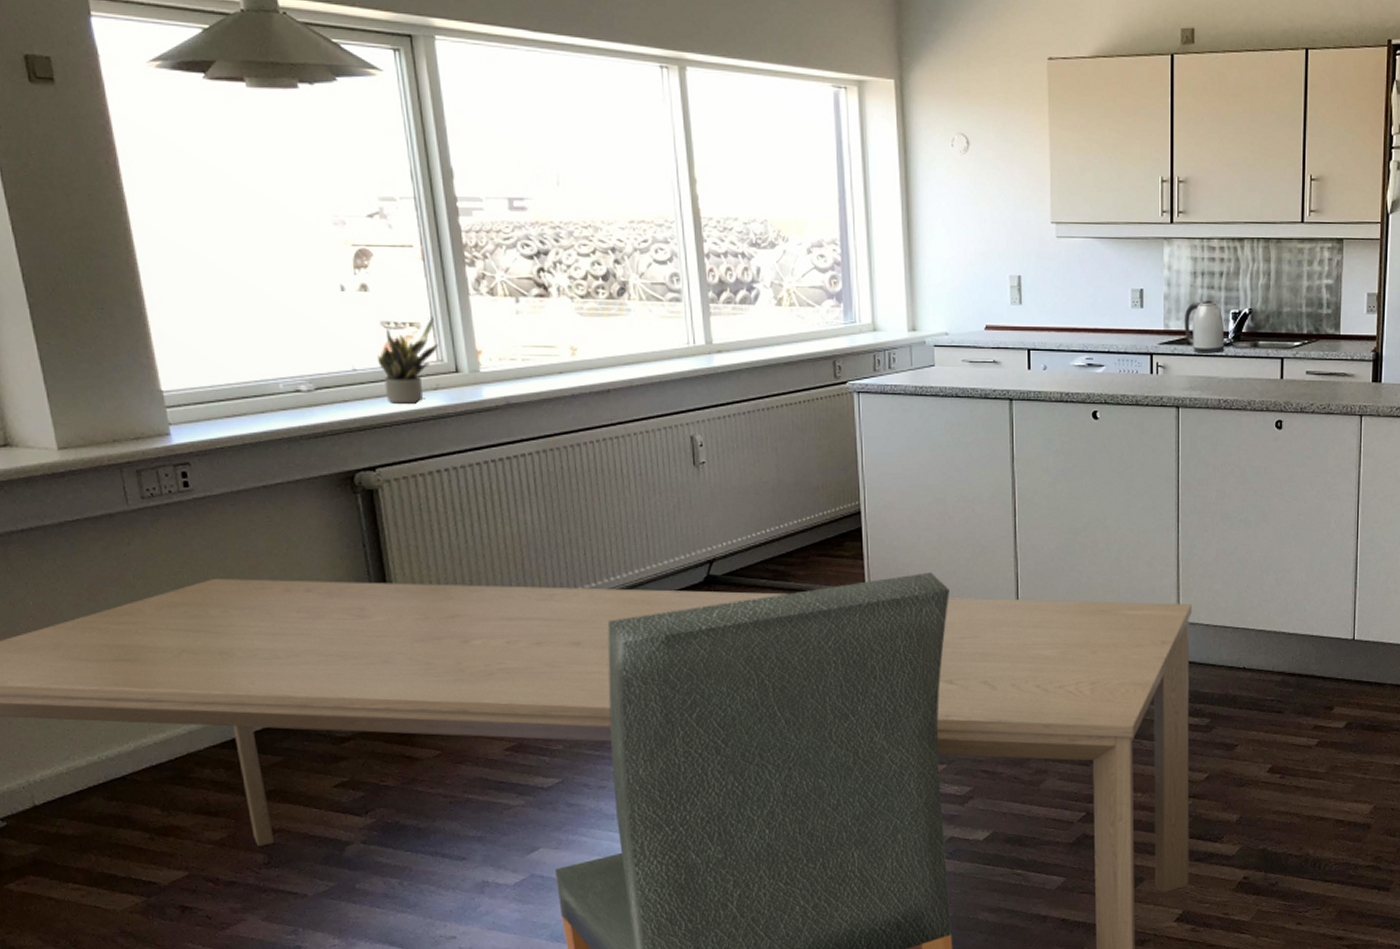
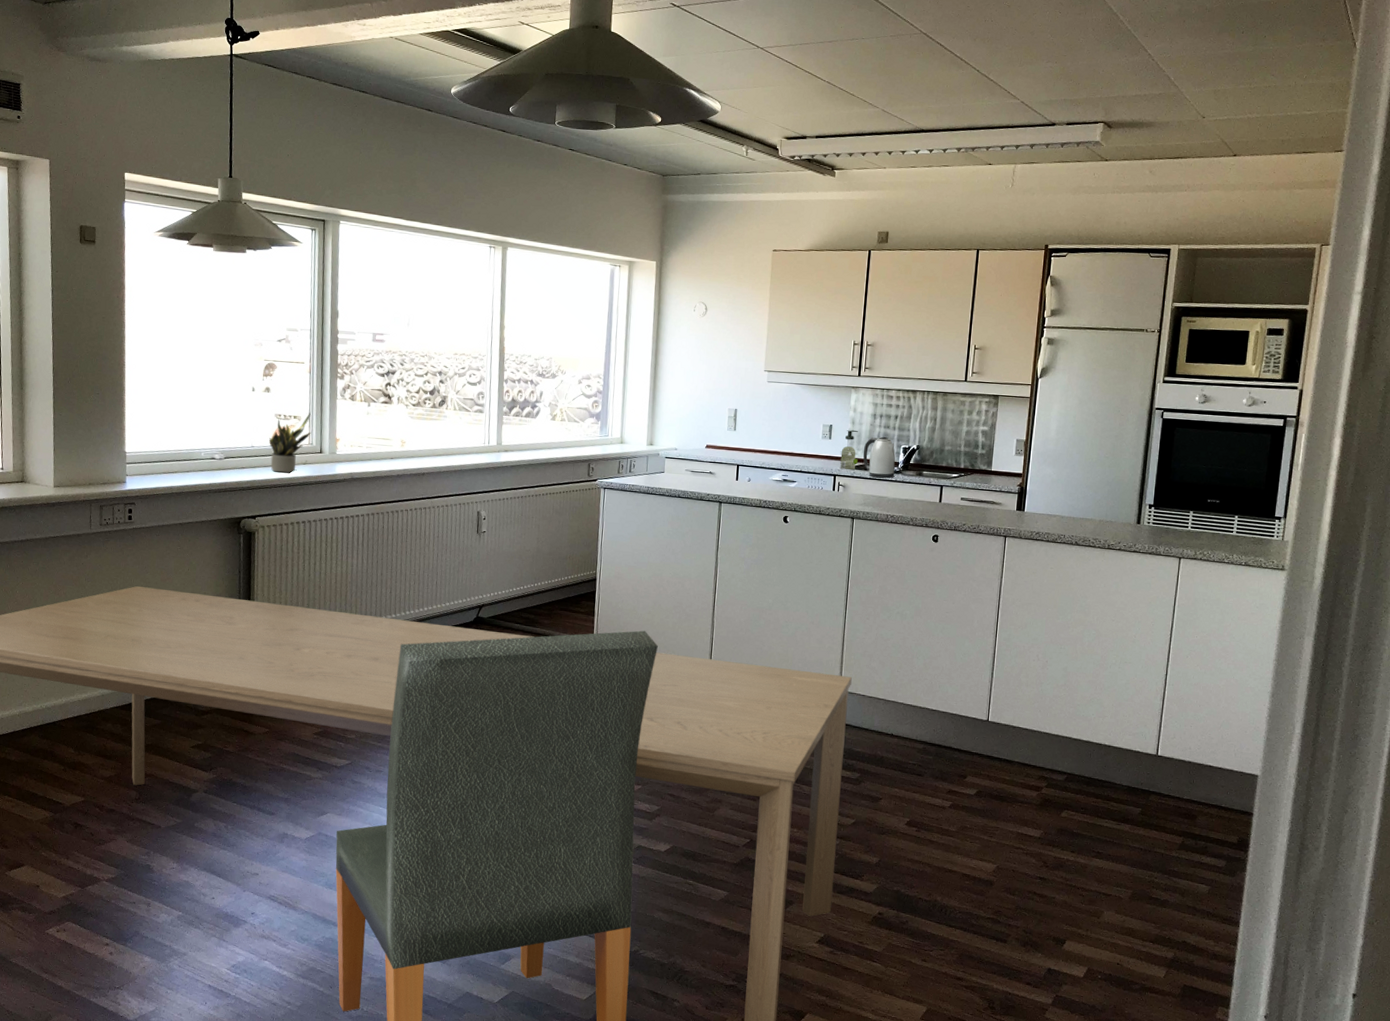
soap dispenser: none [1155,293,1178,346] -> present [840,430,858,470]

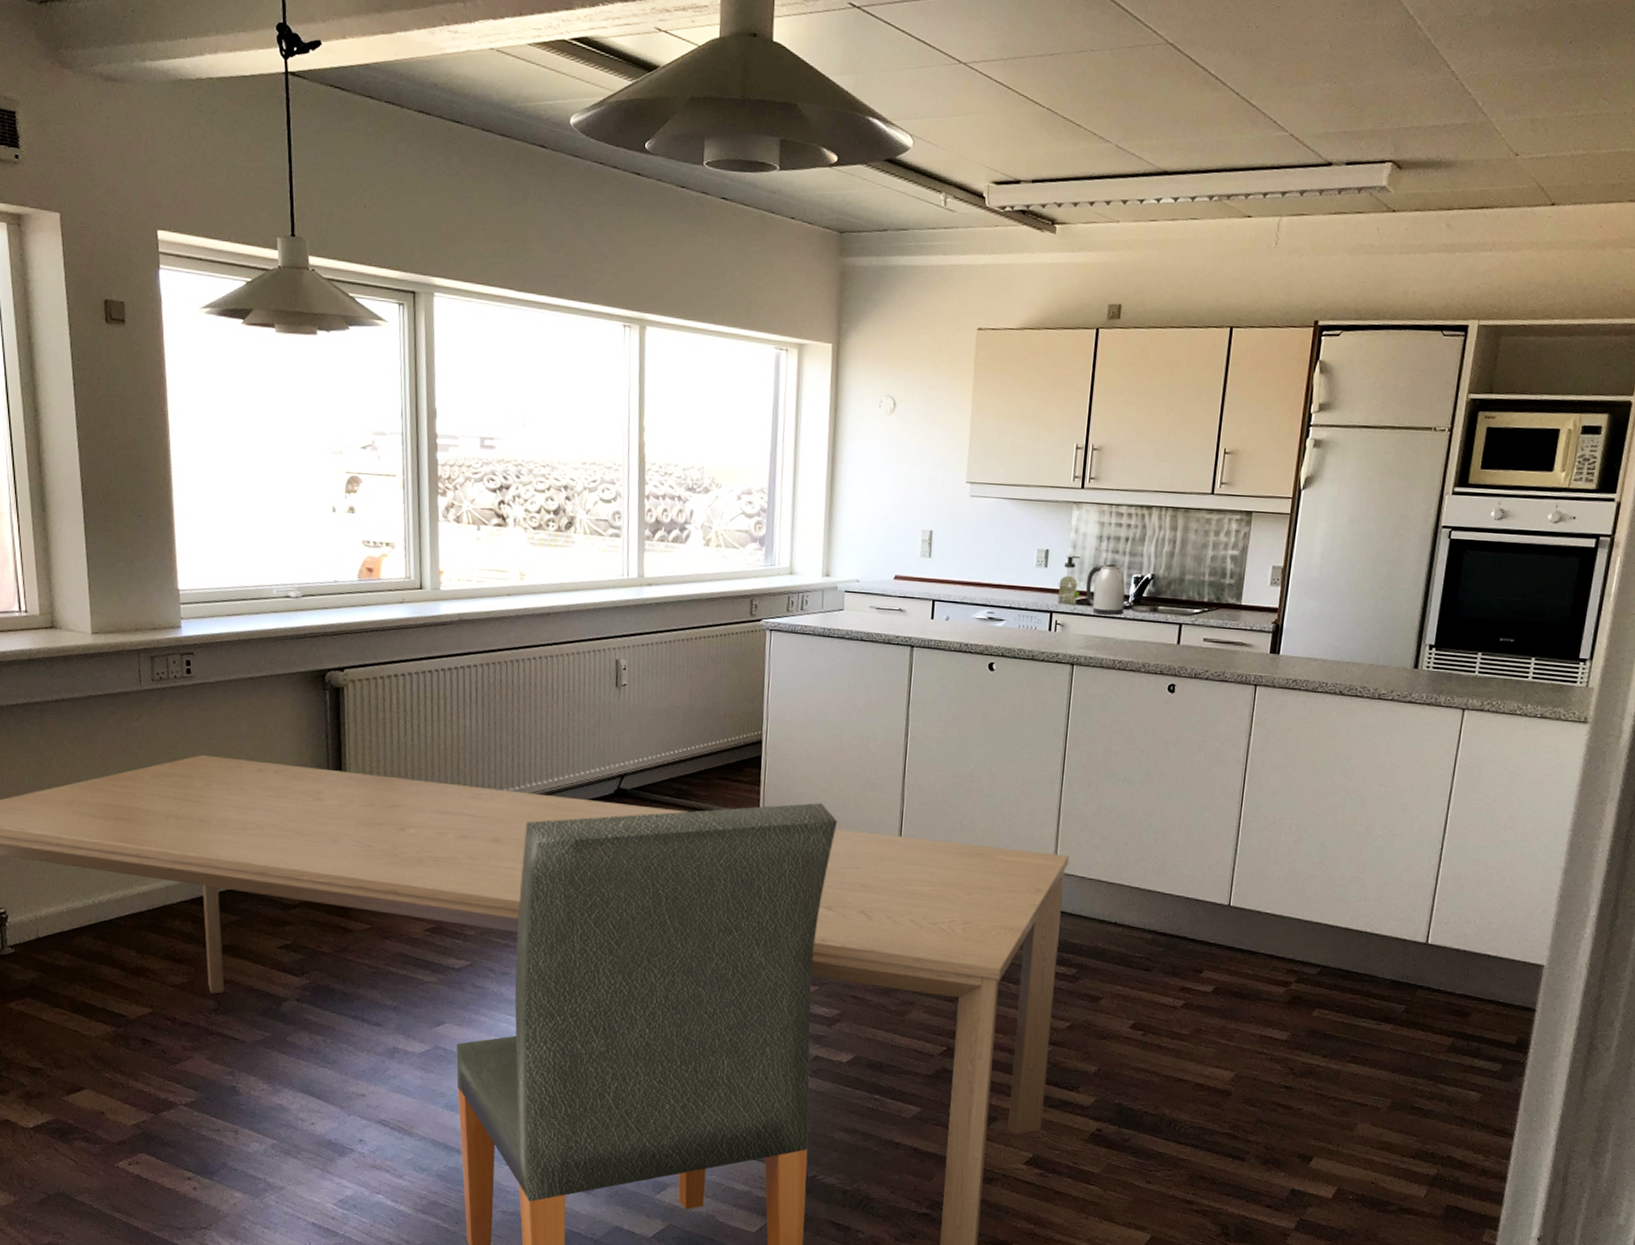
potted plant: present [269,413,311,473] -> none [356,538,408,614]

